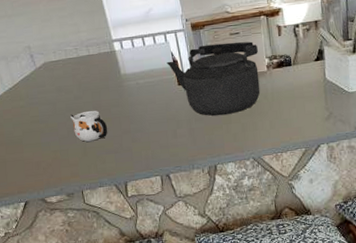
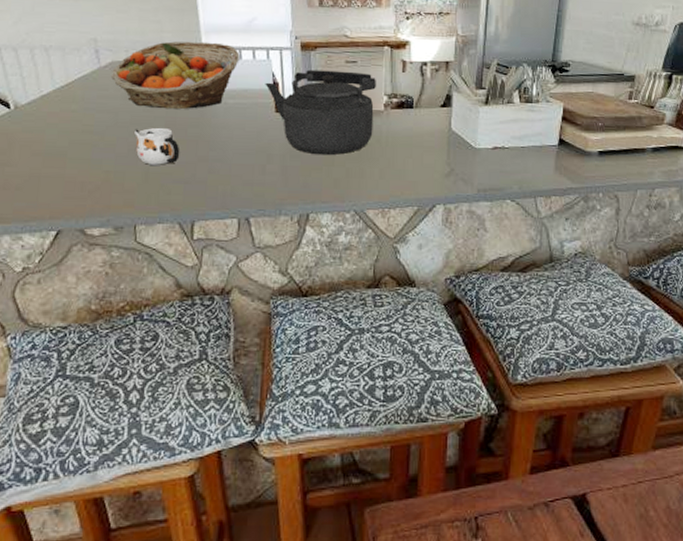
fruit basket: none [46,34,144,96] -> present [111,41,240,110]

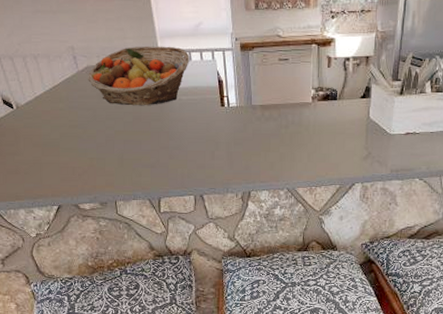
mug: present [134,127,180,165] -> none [110,121,146,153]
kettle: present [265,69,376,156] -> none [211,68,305,143]

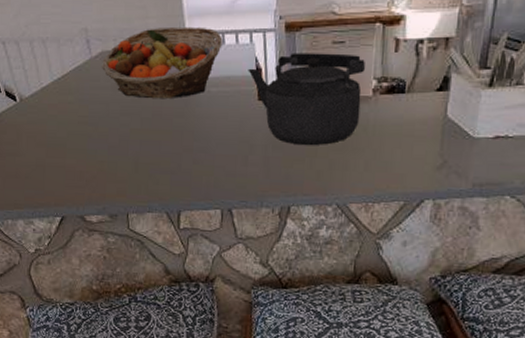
kettle: none [211,68,305,143] -> present [248,53,365,146]

